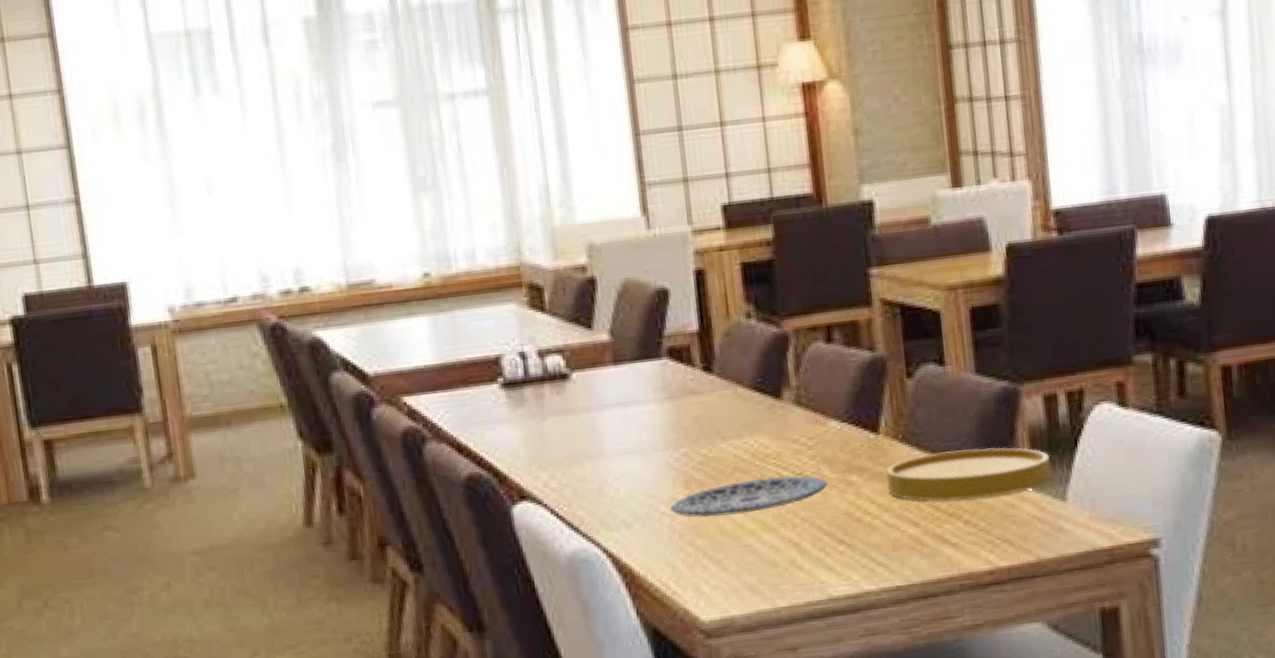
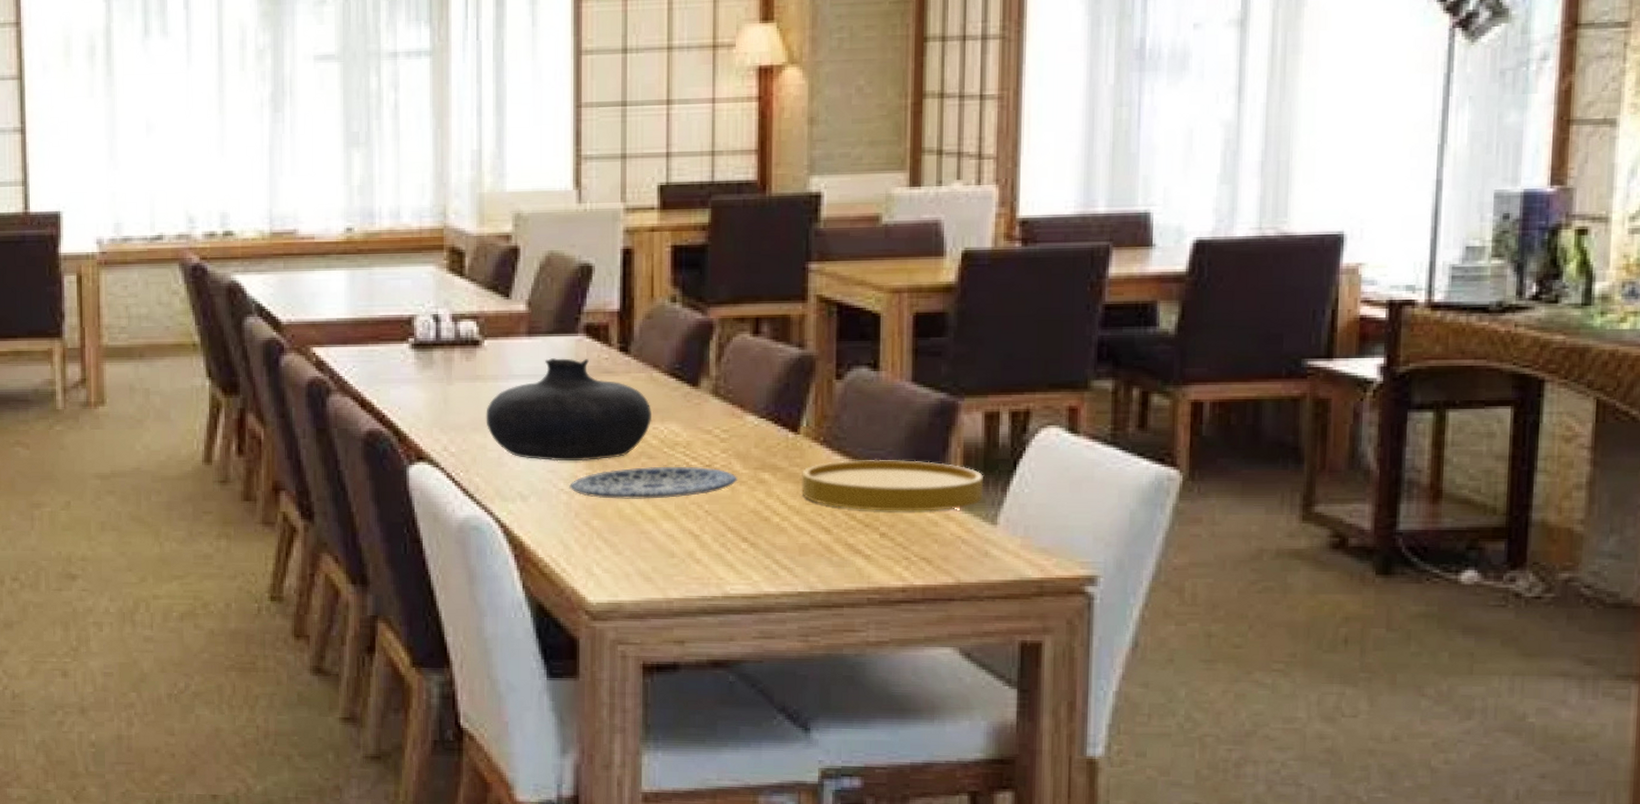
vase: none [581,381,741,487] -> present [486,358,651,462]

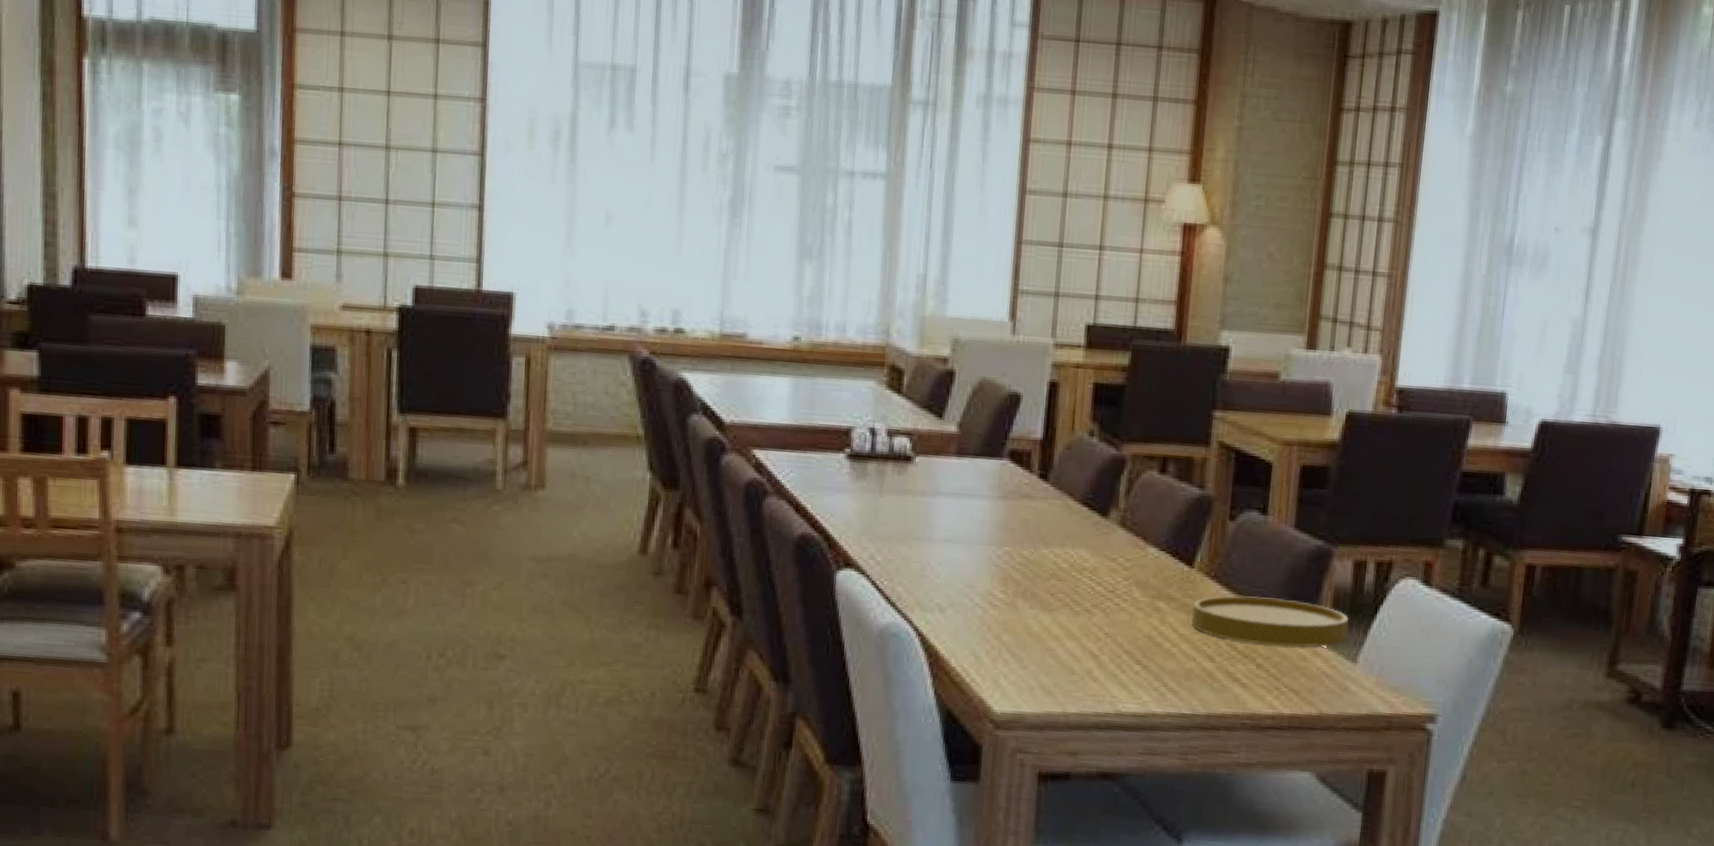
vase: present [486,358,651,462] -> none [912,479,1064,579]
plate: present [569,466,738,499] -> none [984,588,1137,619]

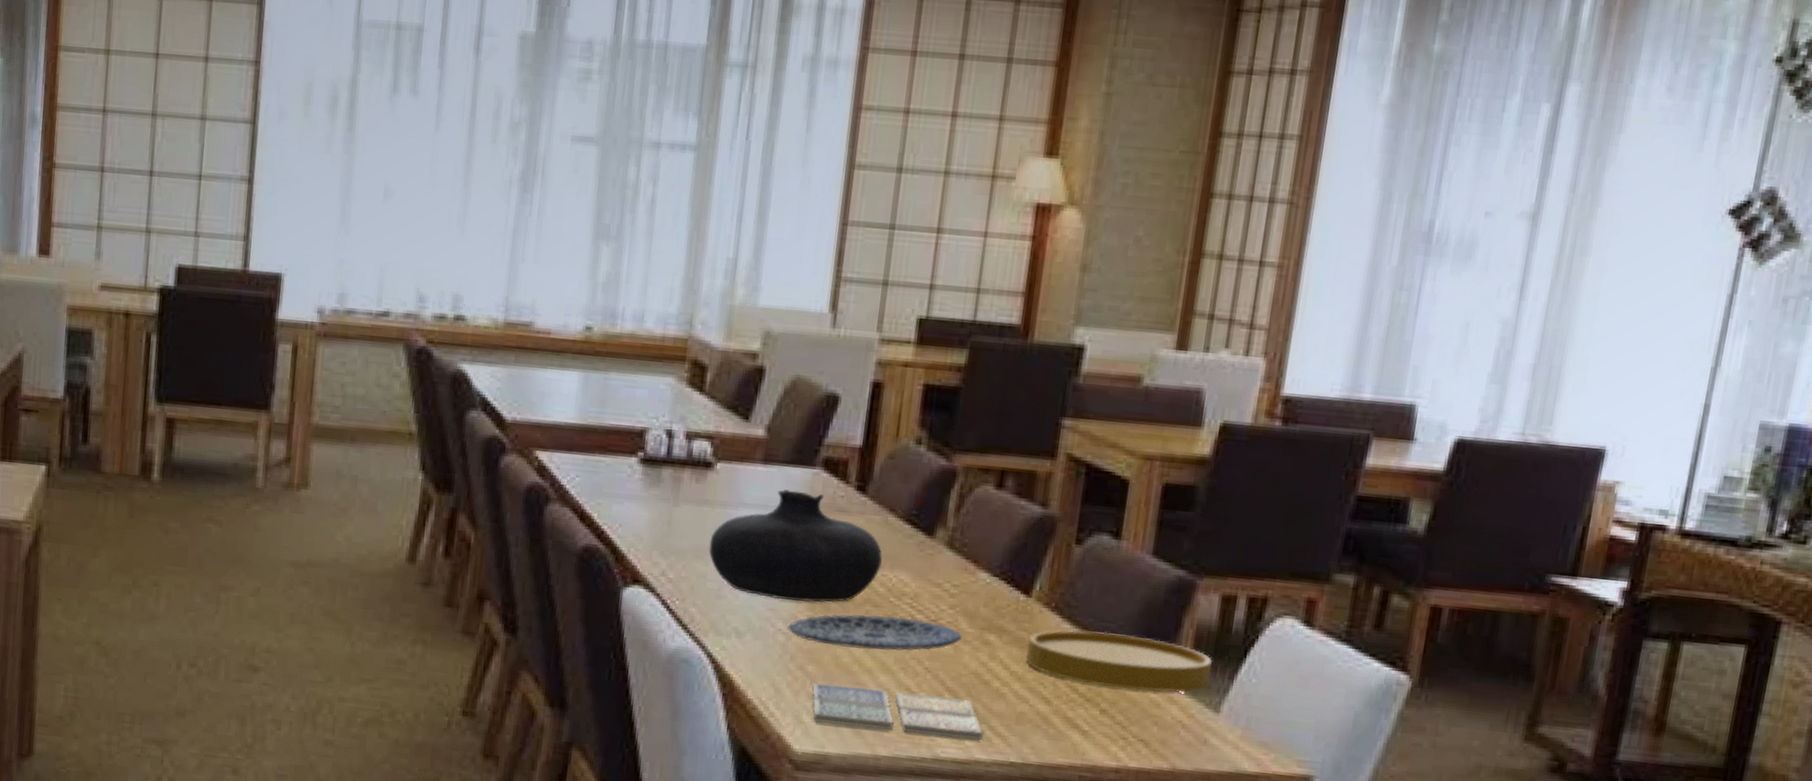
vase: none [912,479,1064,579] -> present [709,489,882,603]
plate: none [984,588,1137,619] -> present [788,614,963,651]
drink coaster: none [1008,650,1159,695] -> present [812,683,984,740]

